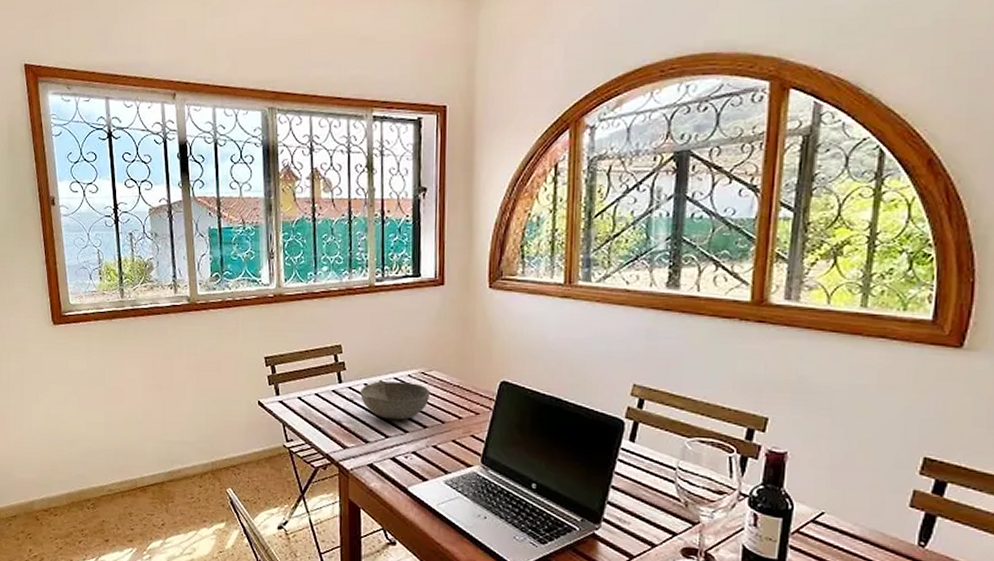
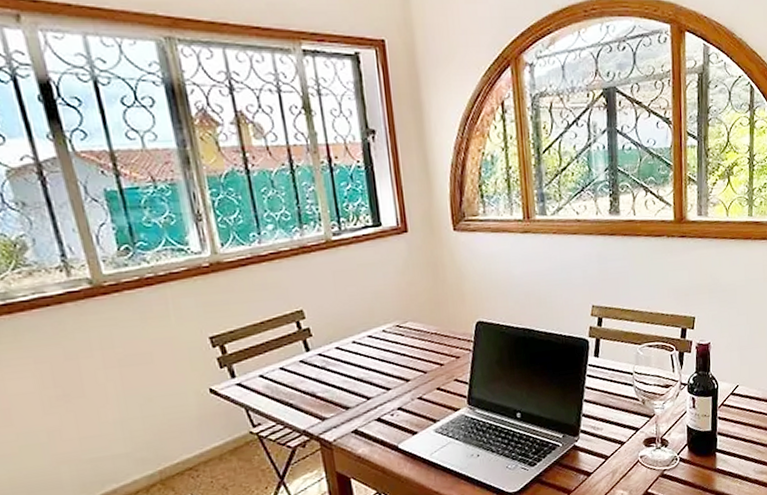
bowl: present [360,381,431,420] -> none [332,337,409,380]

